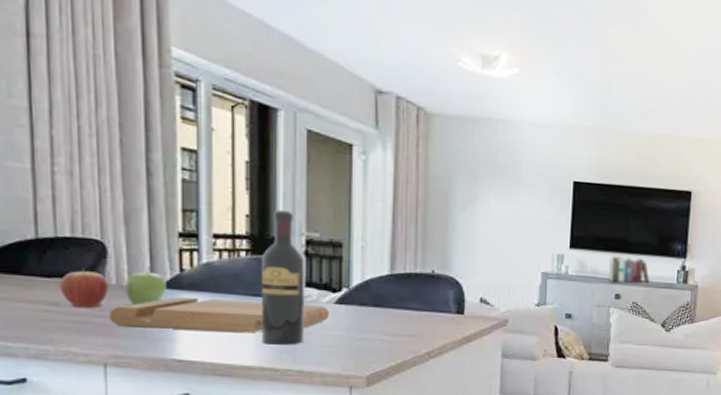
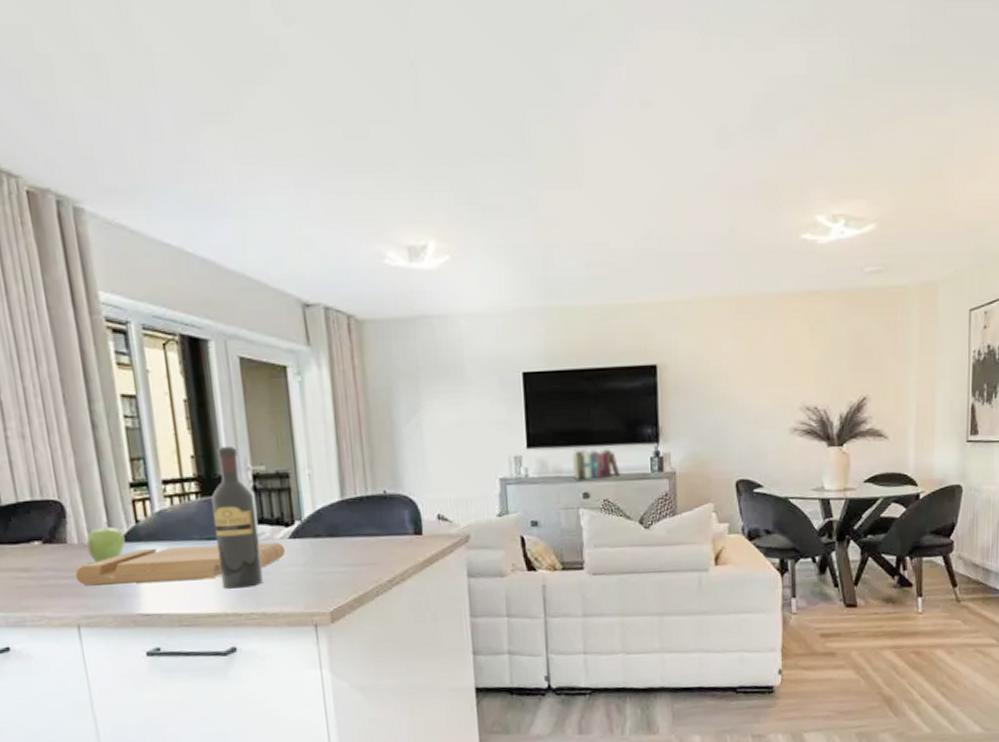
fruit: present [59,268,109,307] -> none [26,530,73,570]

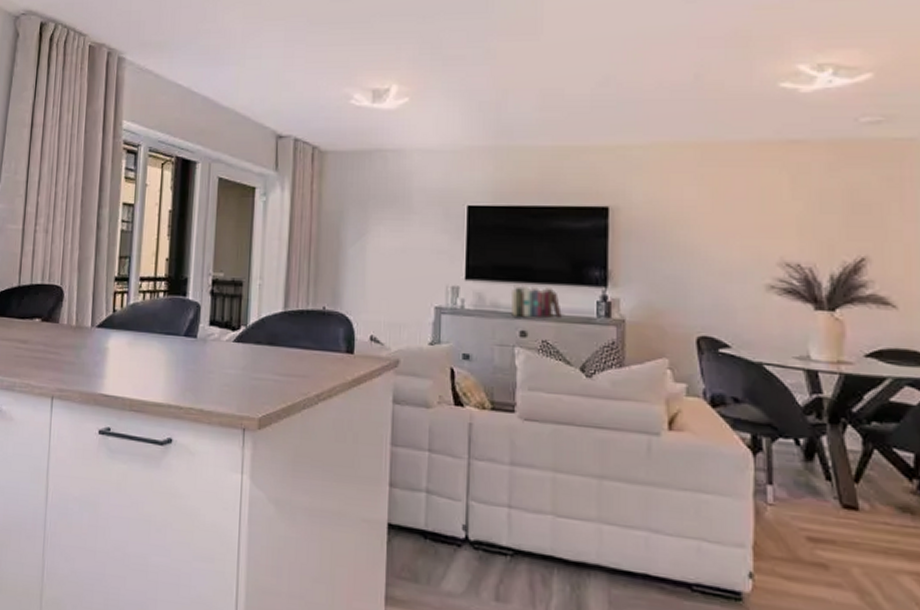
cutting board: present [75,541,285,586] -> none [59,335,228,371]
fruit: present [86,521,126,562] -> none [73,307,102,343]
wine bottle: present [211,445,263,589] -> none [170,252,211,383]

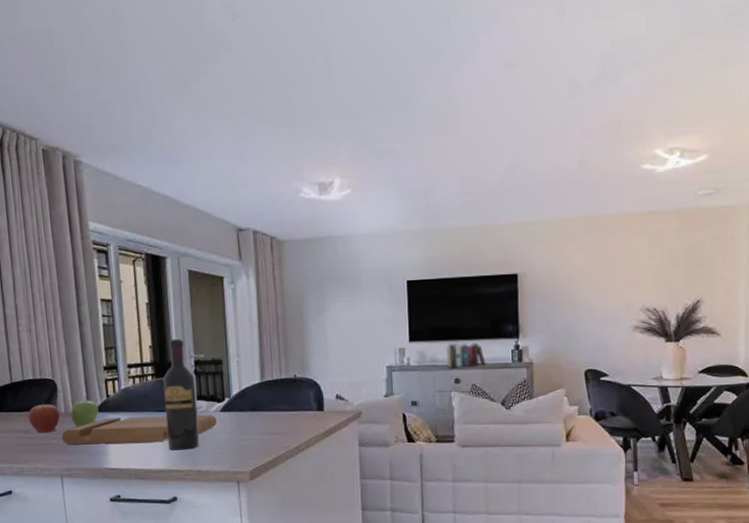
fruit: none [29,310,62,345] -> present [28,402,61,432]
cutting board: none [59,335,228,371] -> present [61,414,217,445]
fruit: none [73,307,102,343] -> present [70,395,99,427]
wine bottle: none [170,252,211,383] -> present [163,338,200,450]

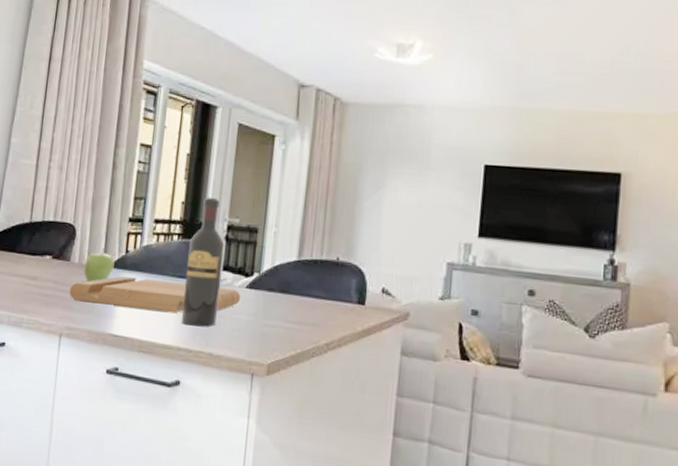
fruit: present [28,402,61,432] -> none [39,248,74,283]
books: present [446,342,486,369] -> none [521,245,570,279]

